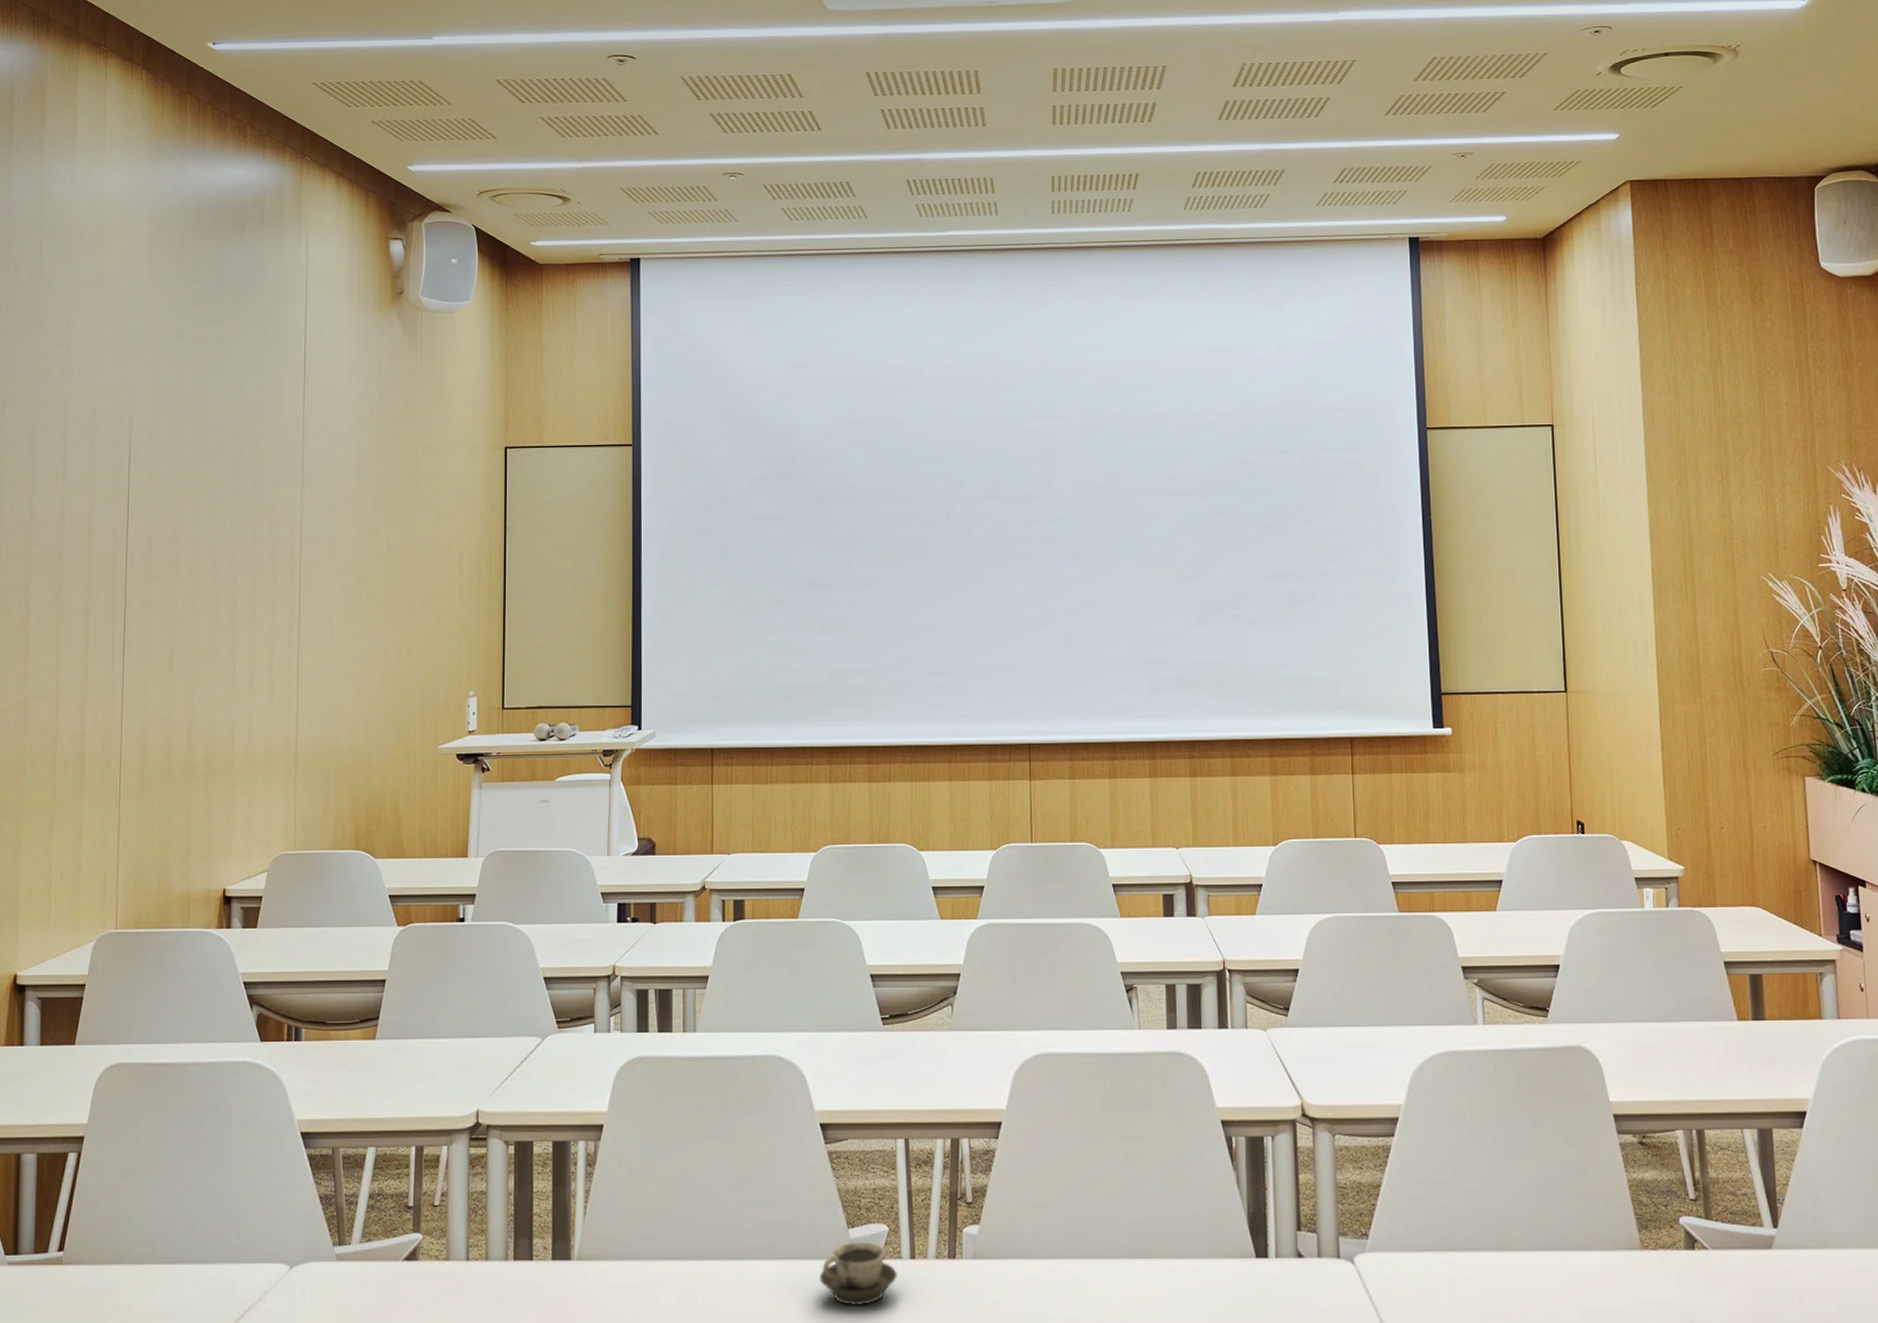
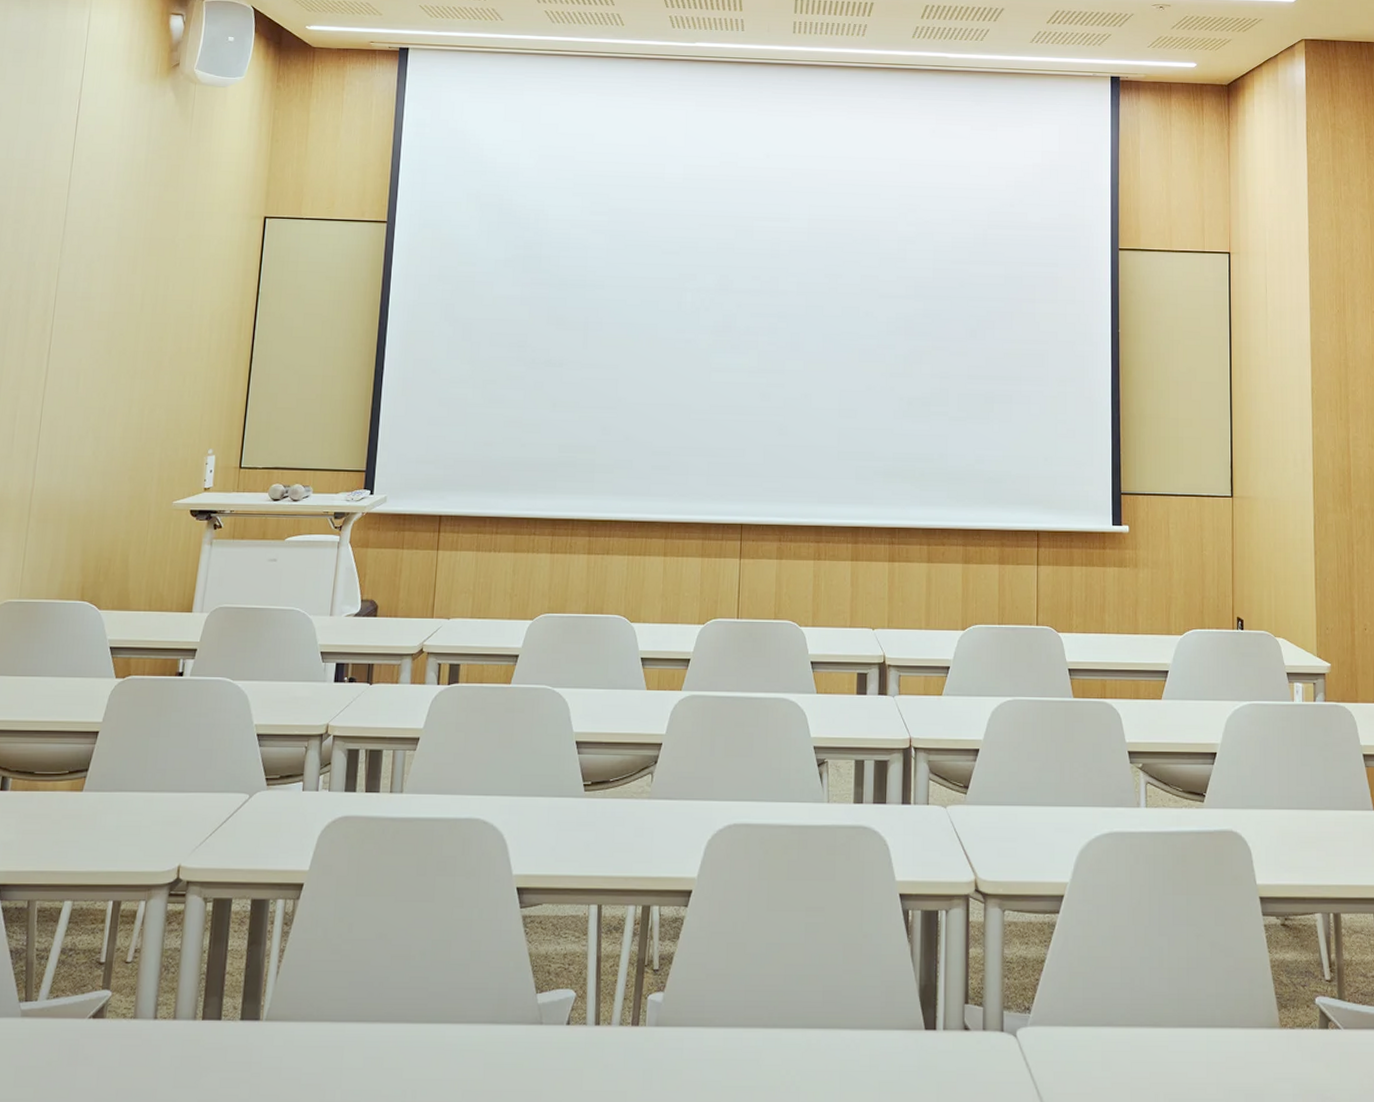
cup: present [820,1241,897,1307] -> none [505,1007,581,1073]

